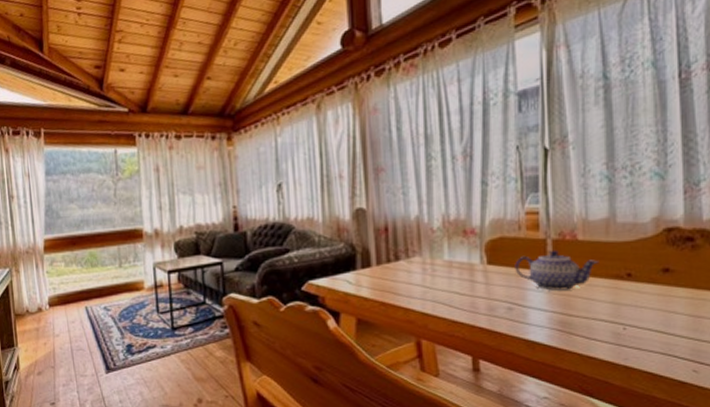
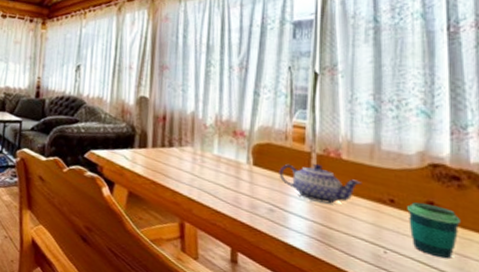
cup: none [644,271,695,322] -> present [407,202,460,258]

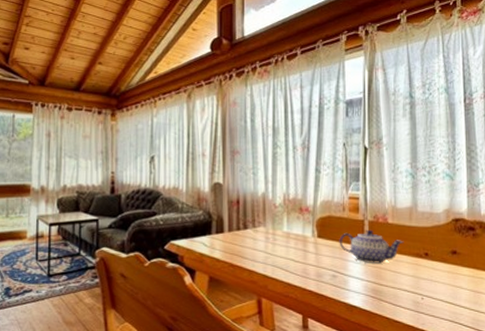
cup: present [407,202,460,258] -> none [438,253,475,296]

